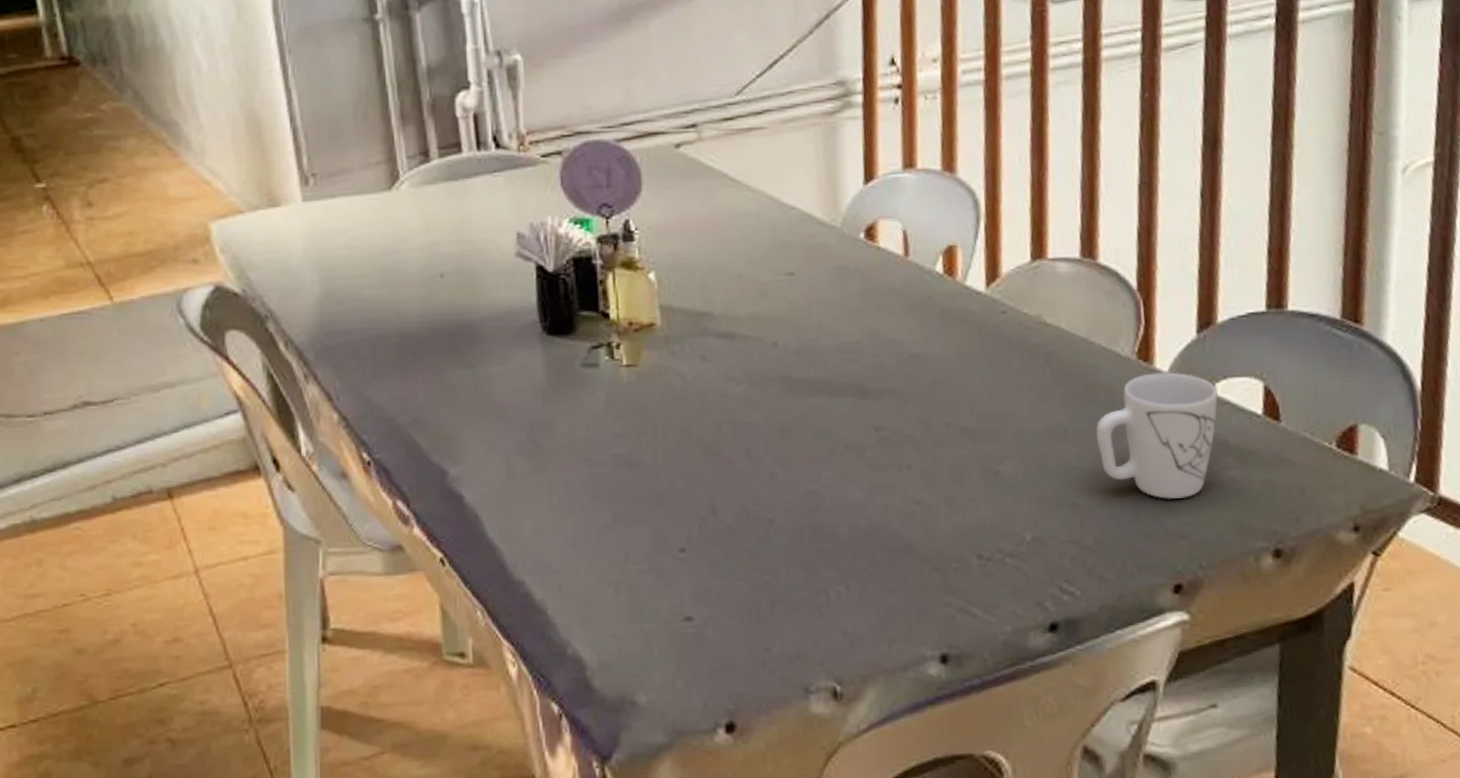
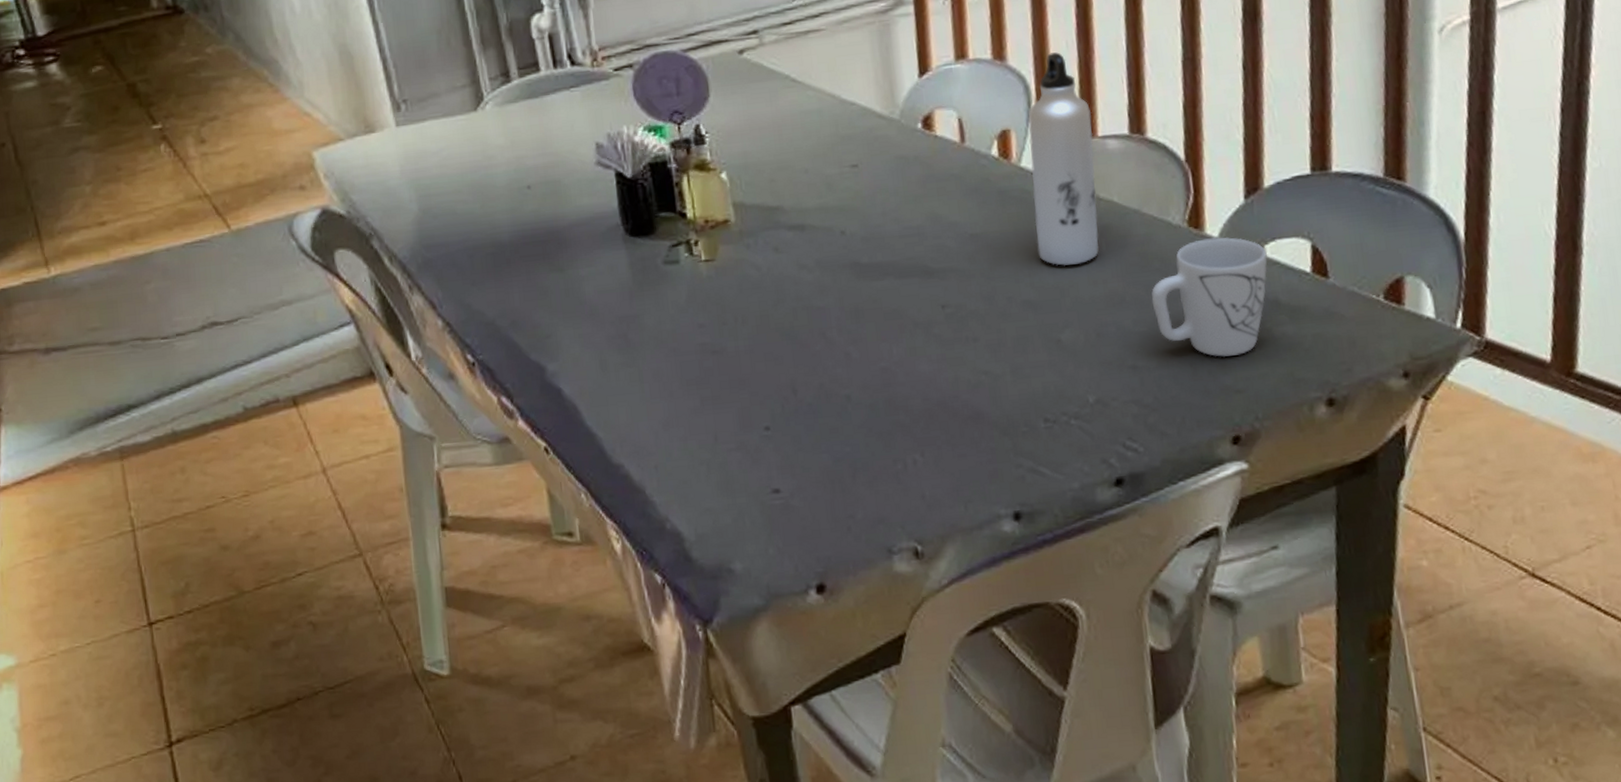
water bottle: none [975,167,1044,394] -> present [1028,52,1099,267]

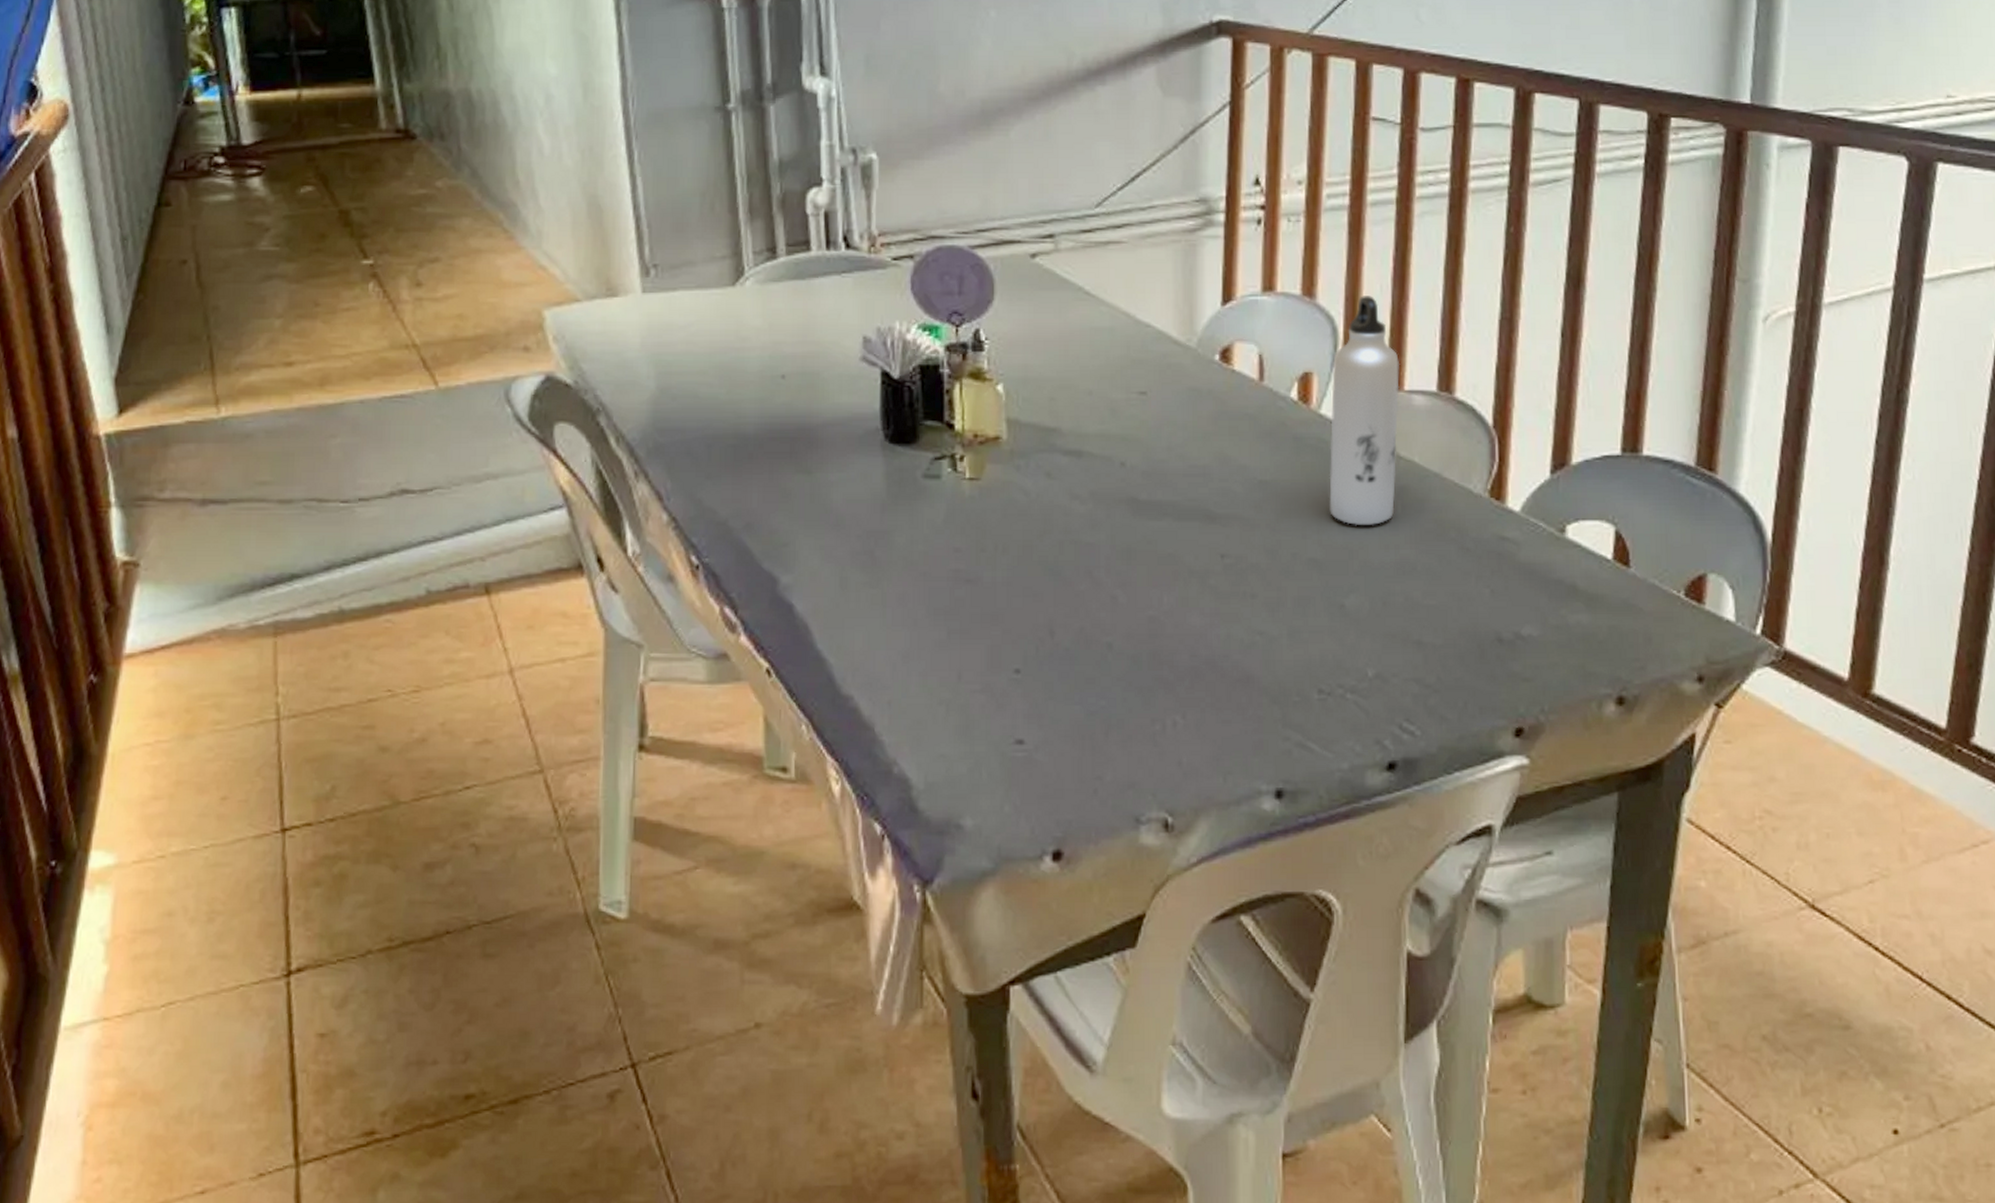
mug: present [1151,236,1268,357] -> none [1444,512,1568,641]

